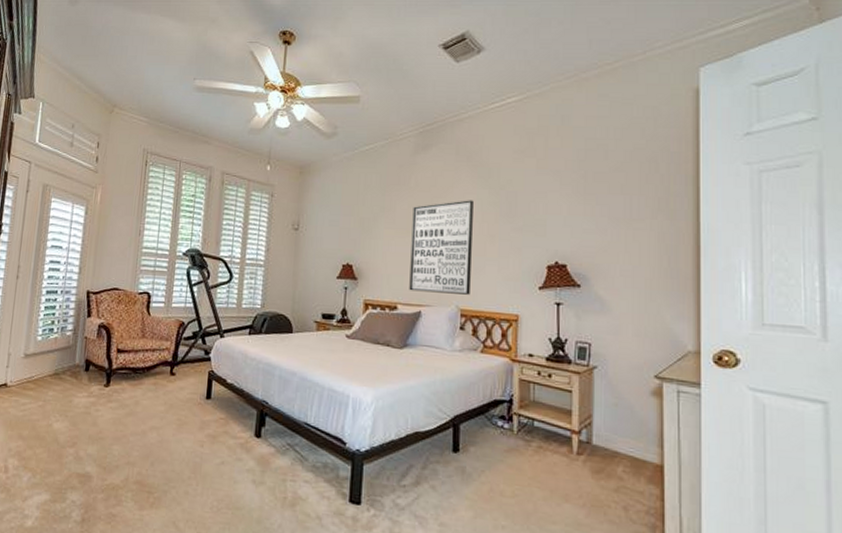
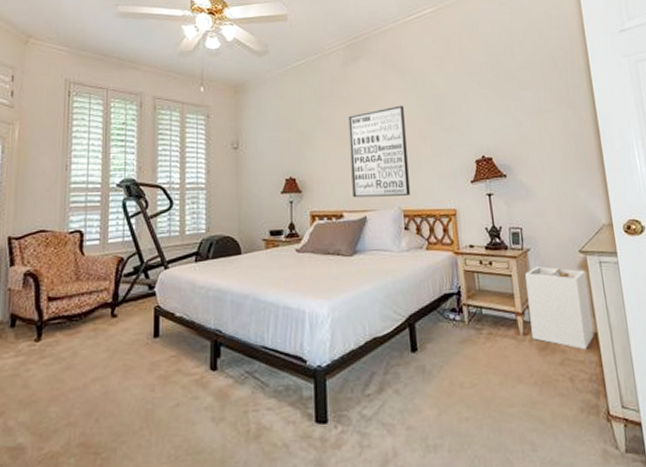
laundry hamper: none [587,386,660,481] -> present [525,266,595,350]

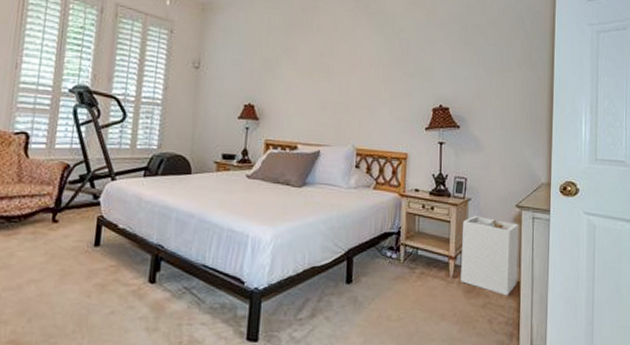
wall art: present [348,105,410,198] -> none [309,45,370,135]

